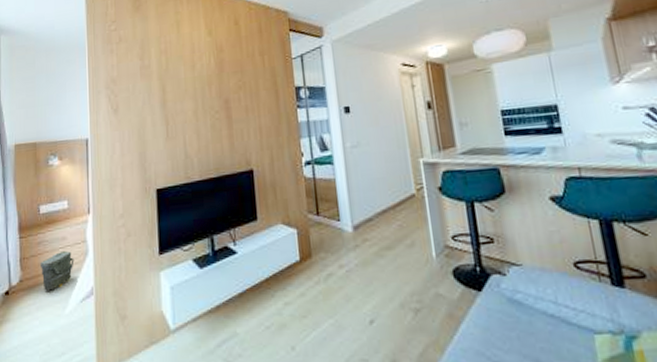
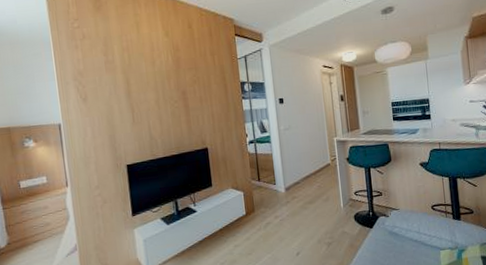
bag: present [41,251,75,291] -> none [26,217,58,251]

